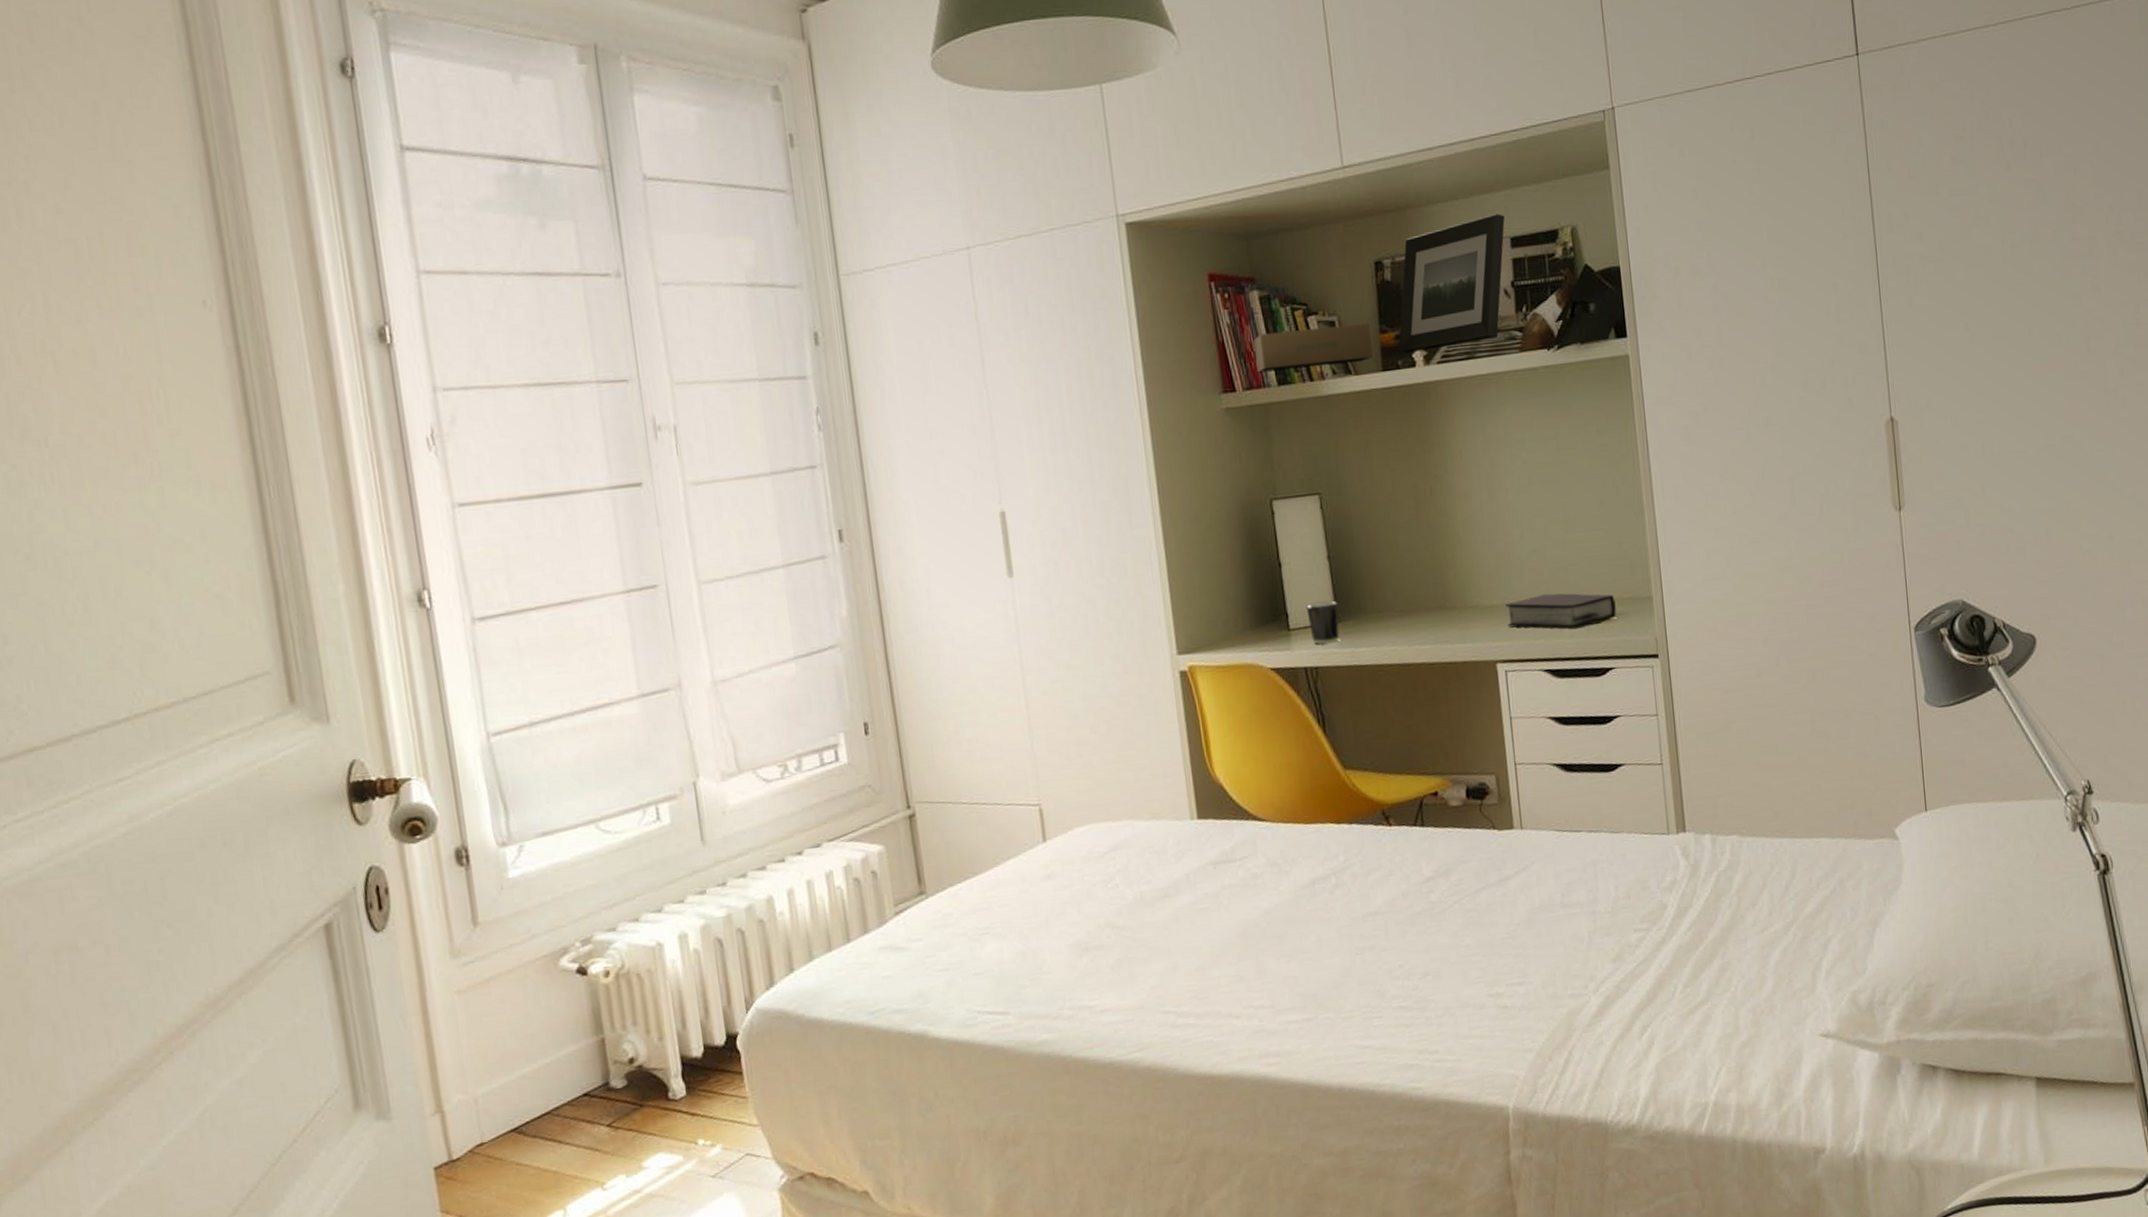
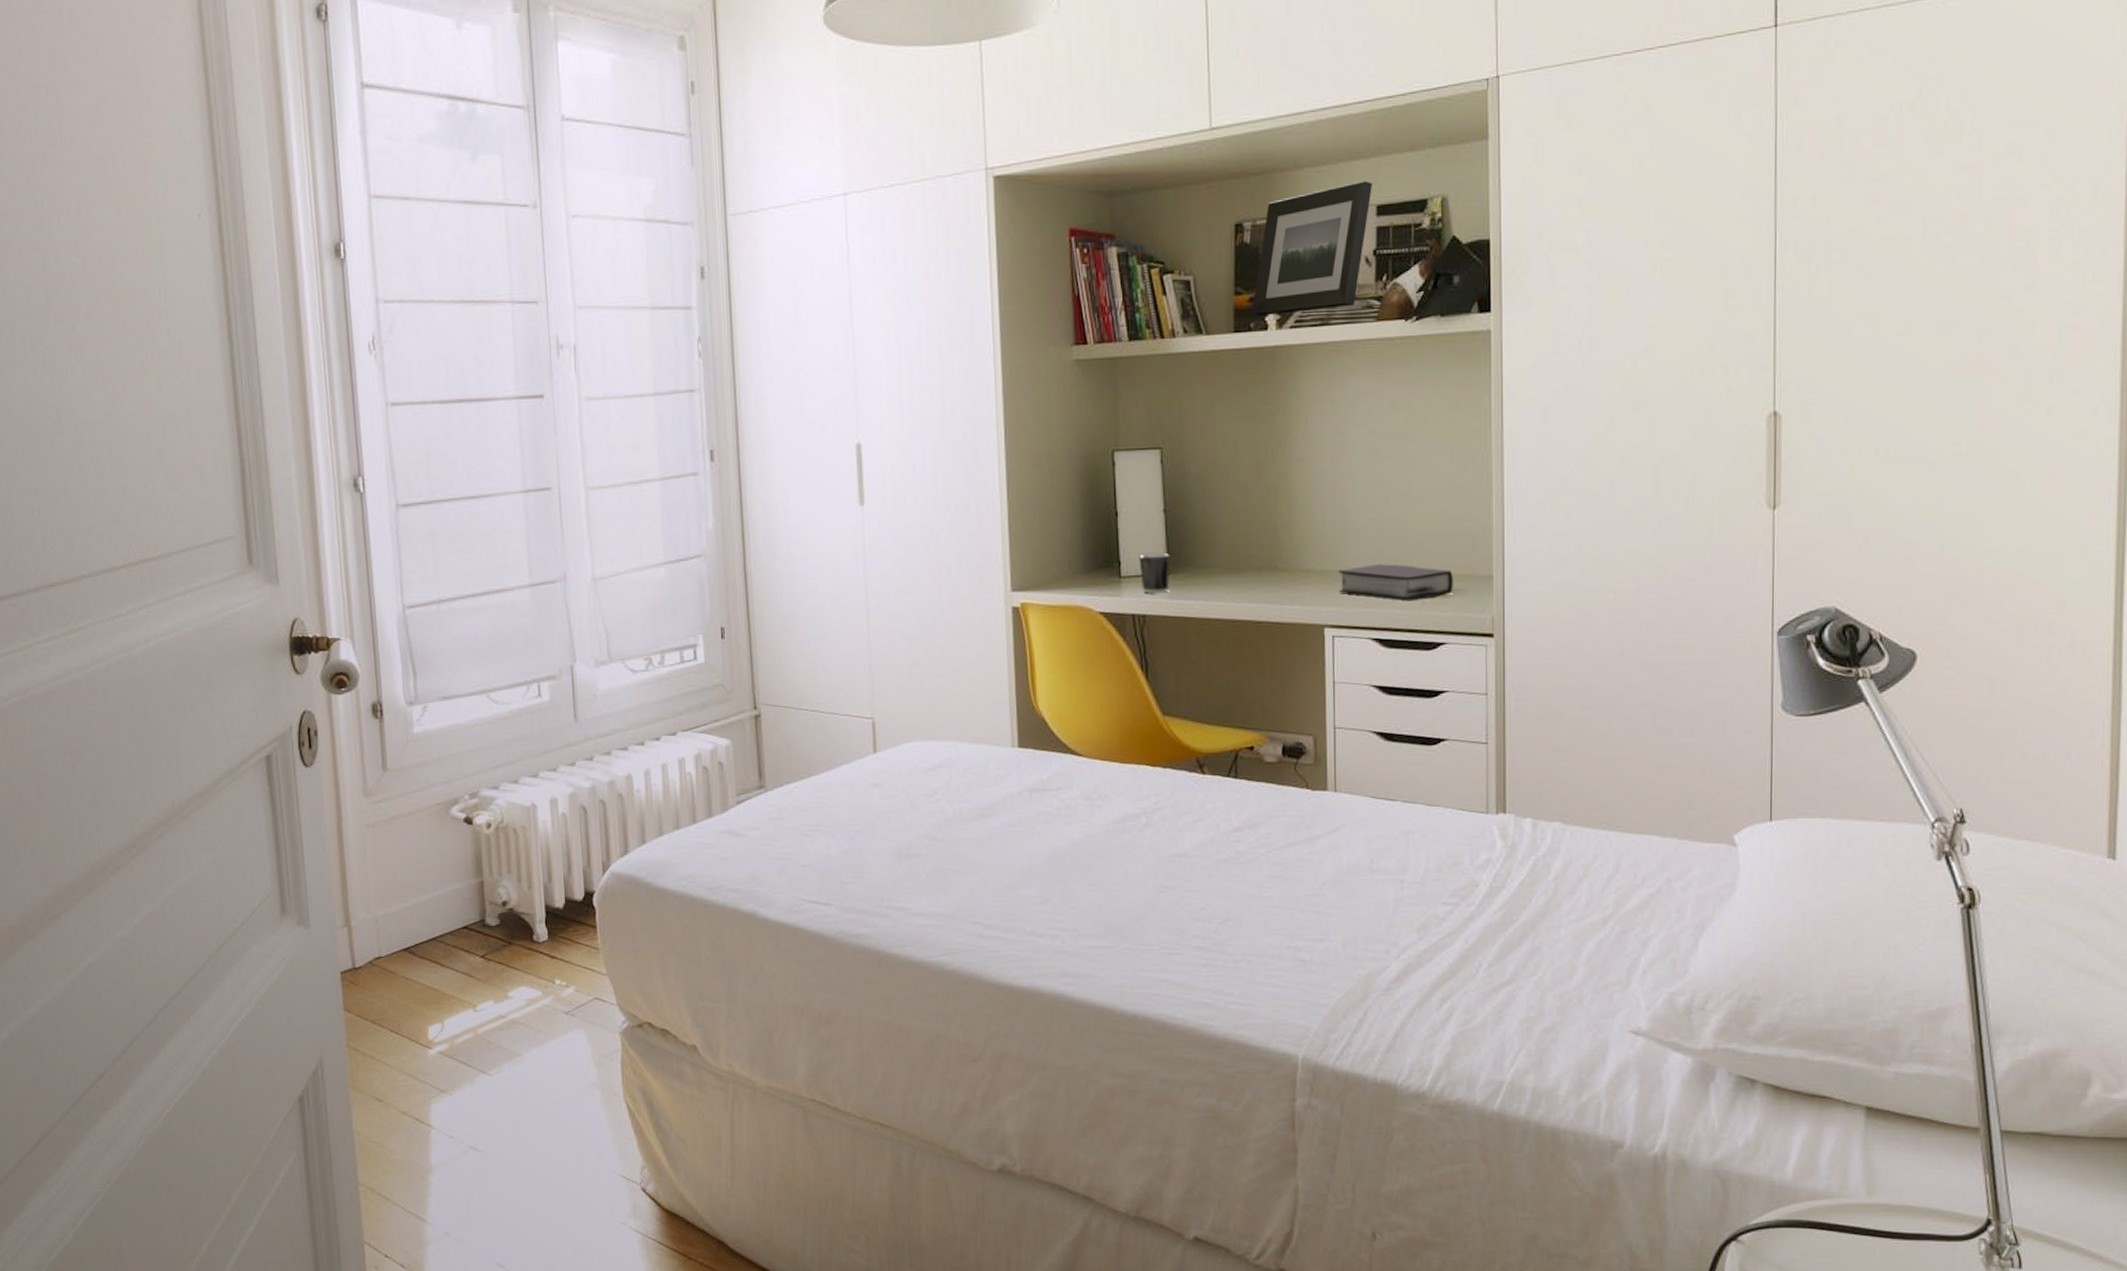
box: present [1254,323,1373,373] -> none [1109,284,1225,327]

